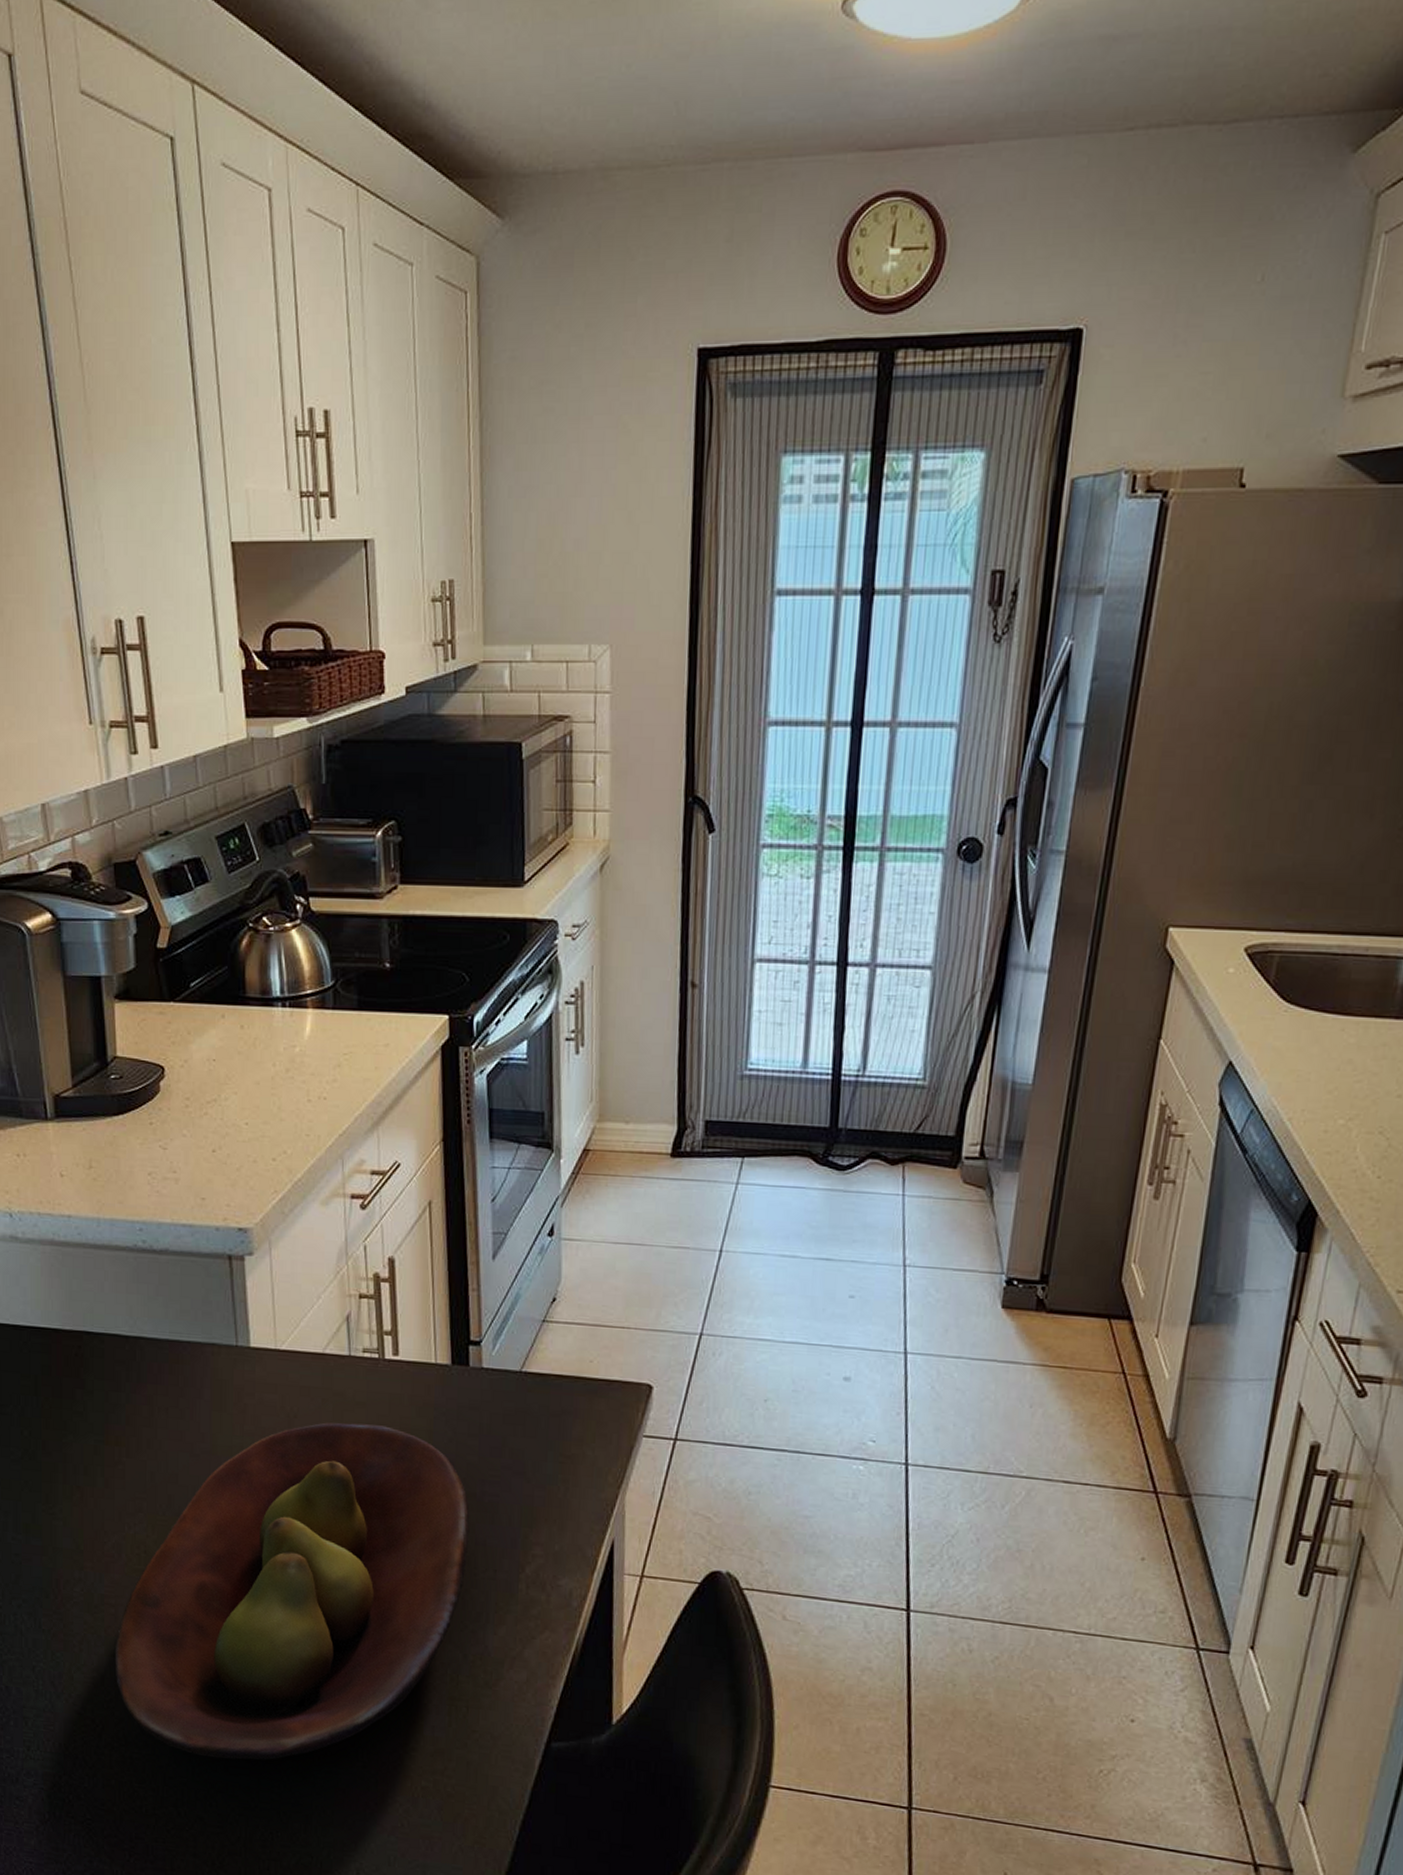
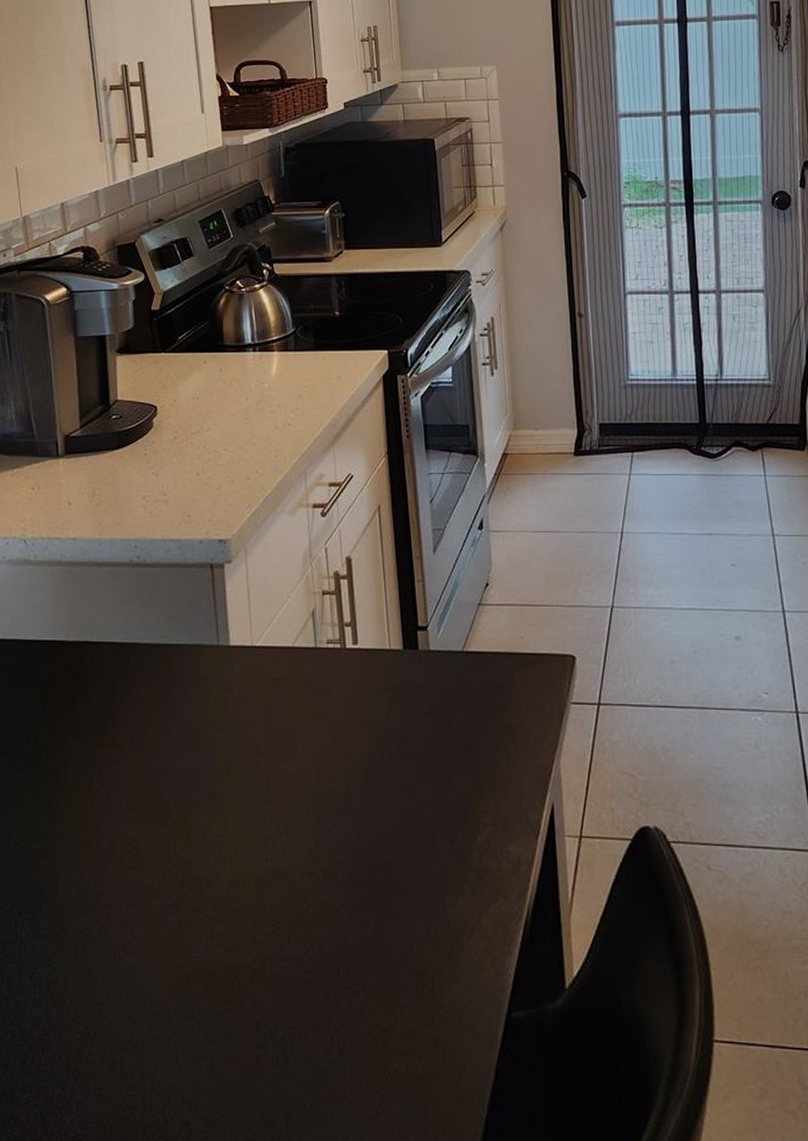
fruit bowl: present [115,1422,470,1761] -> none [107,710,427,1057]

